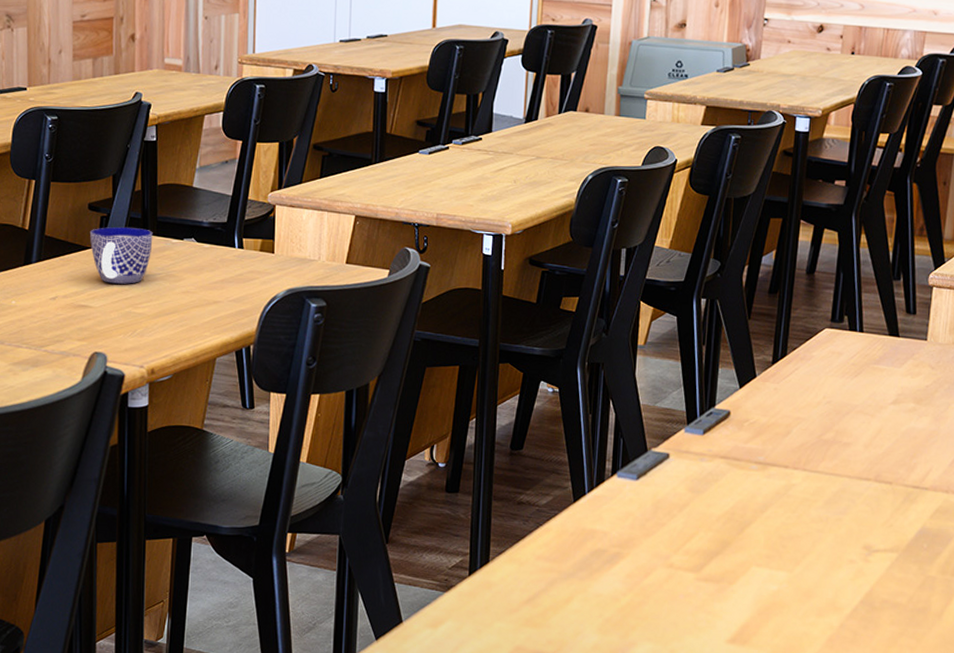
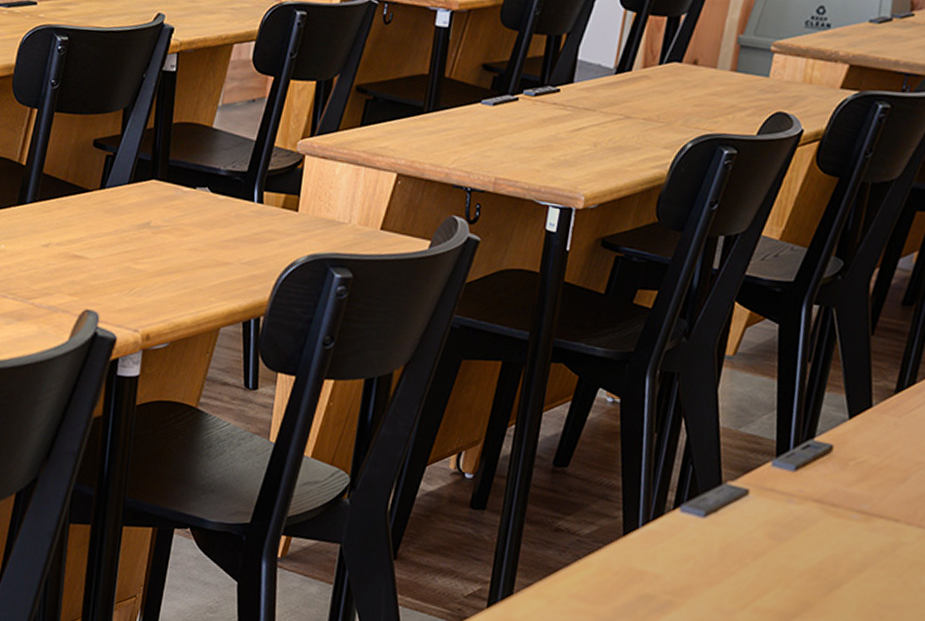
cup: present [89,226,153,284] -> none [92,168,163,235]

